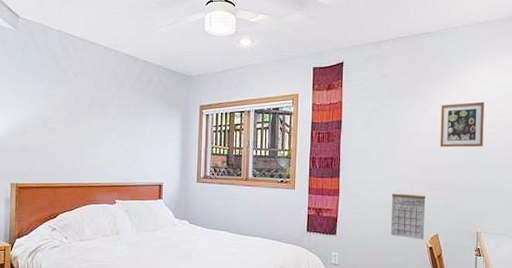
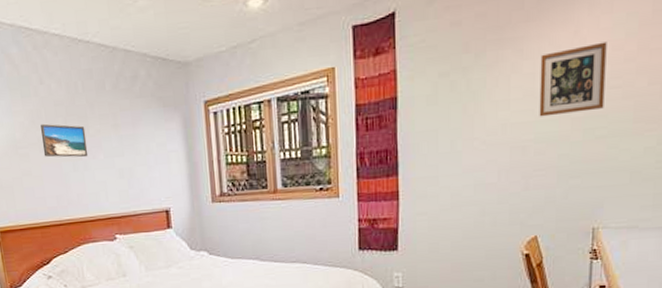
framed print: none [67,106,104,136] -> present [40,123,89,158]
calendar: present [390,193,426,239] -> none [471,186,519,246]

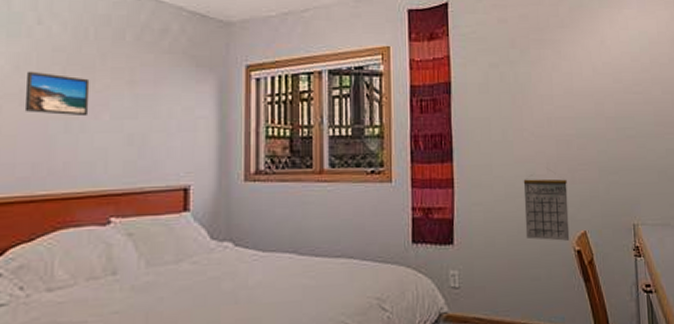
calendar: none [471,186,519,246] -> present [523,179,570,241]
picture frame: present [539,41,607,117] -> none [575,53,630,114]

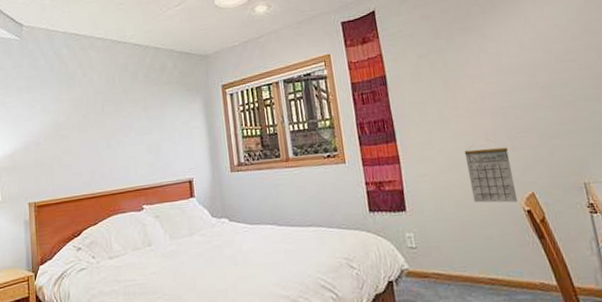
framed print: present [24,71,90,117] -> none [81,109,121,137]

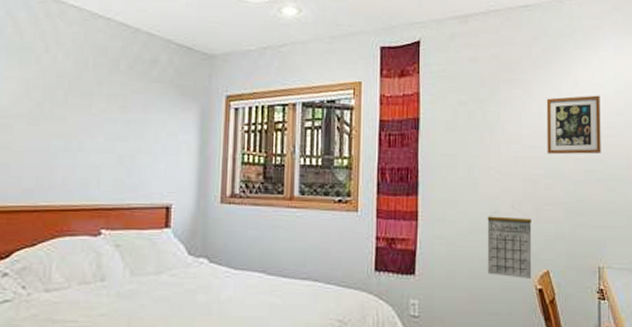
picture frame: none [501,26,565,87] -> present [546,95,601,155]

